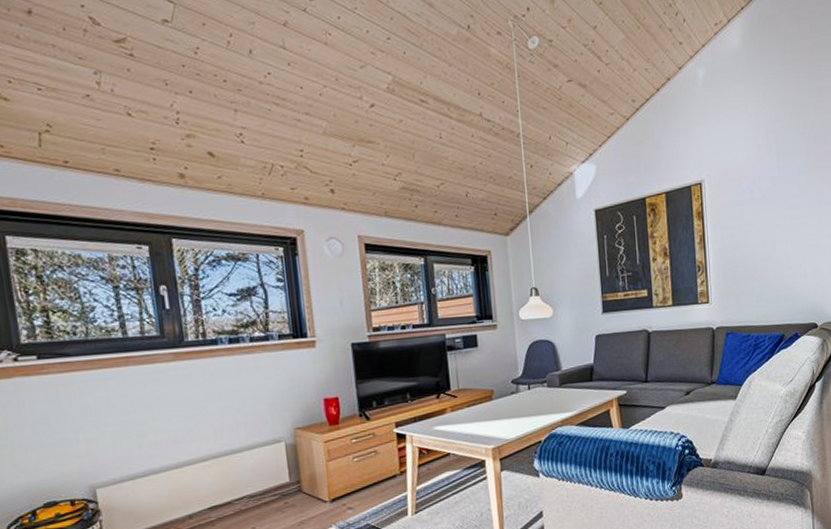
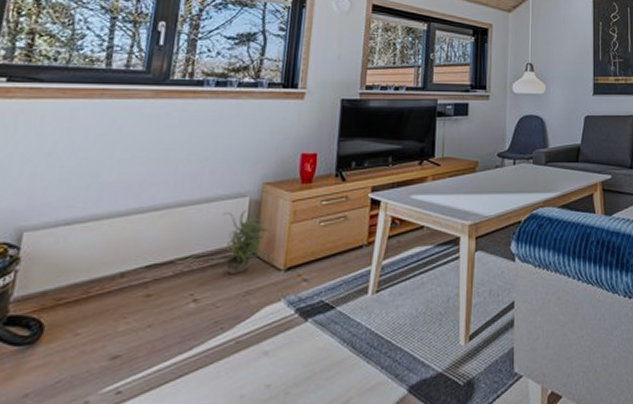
potted plant: none [264,453,314,509] -> present [219,209,273,274]

